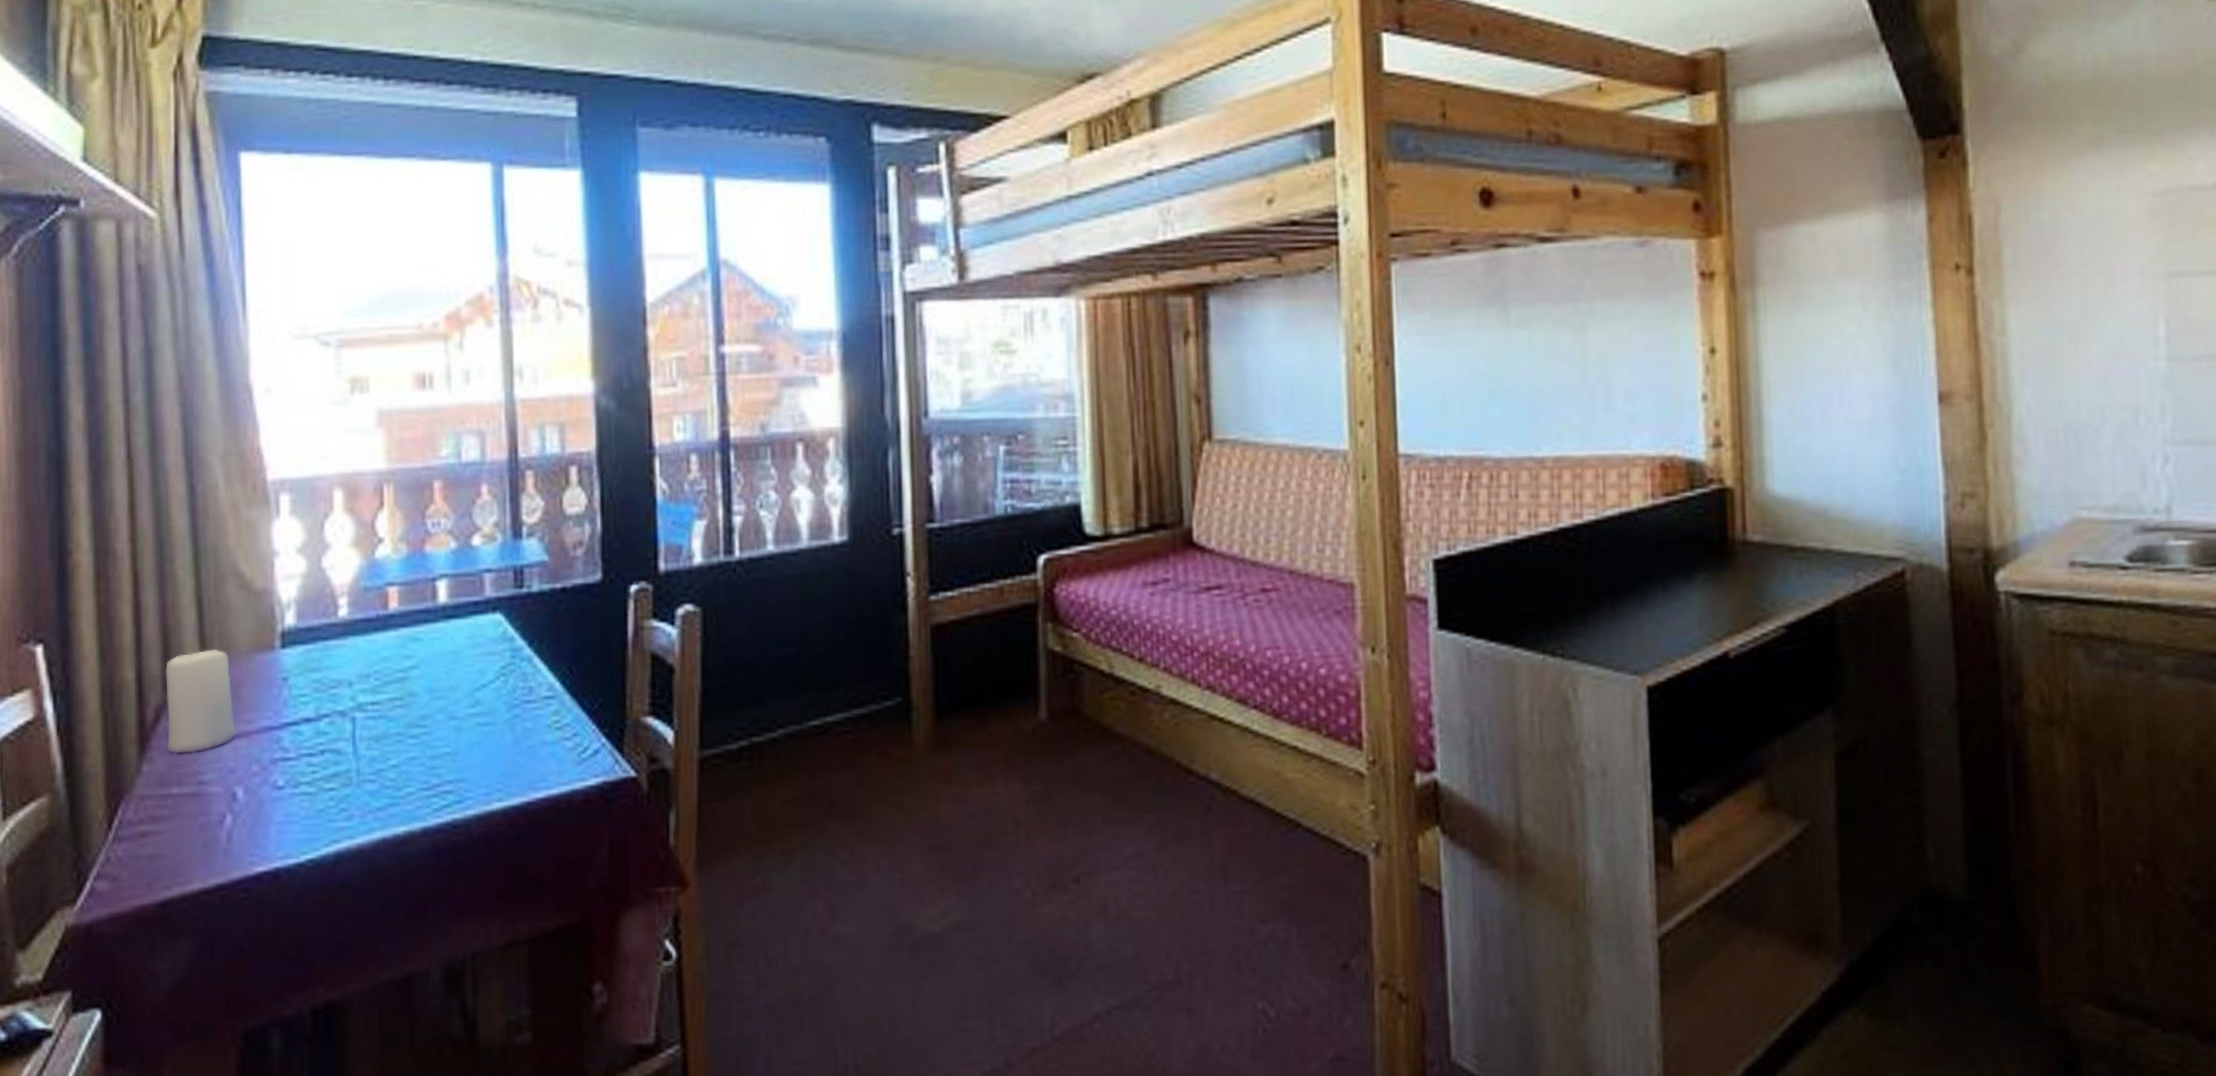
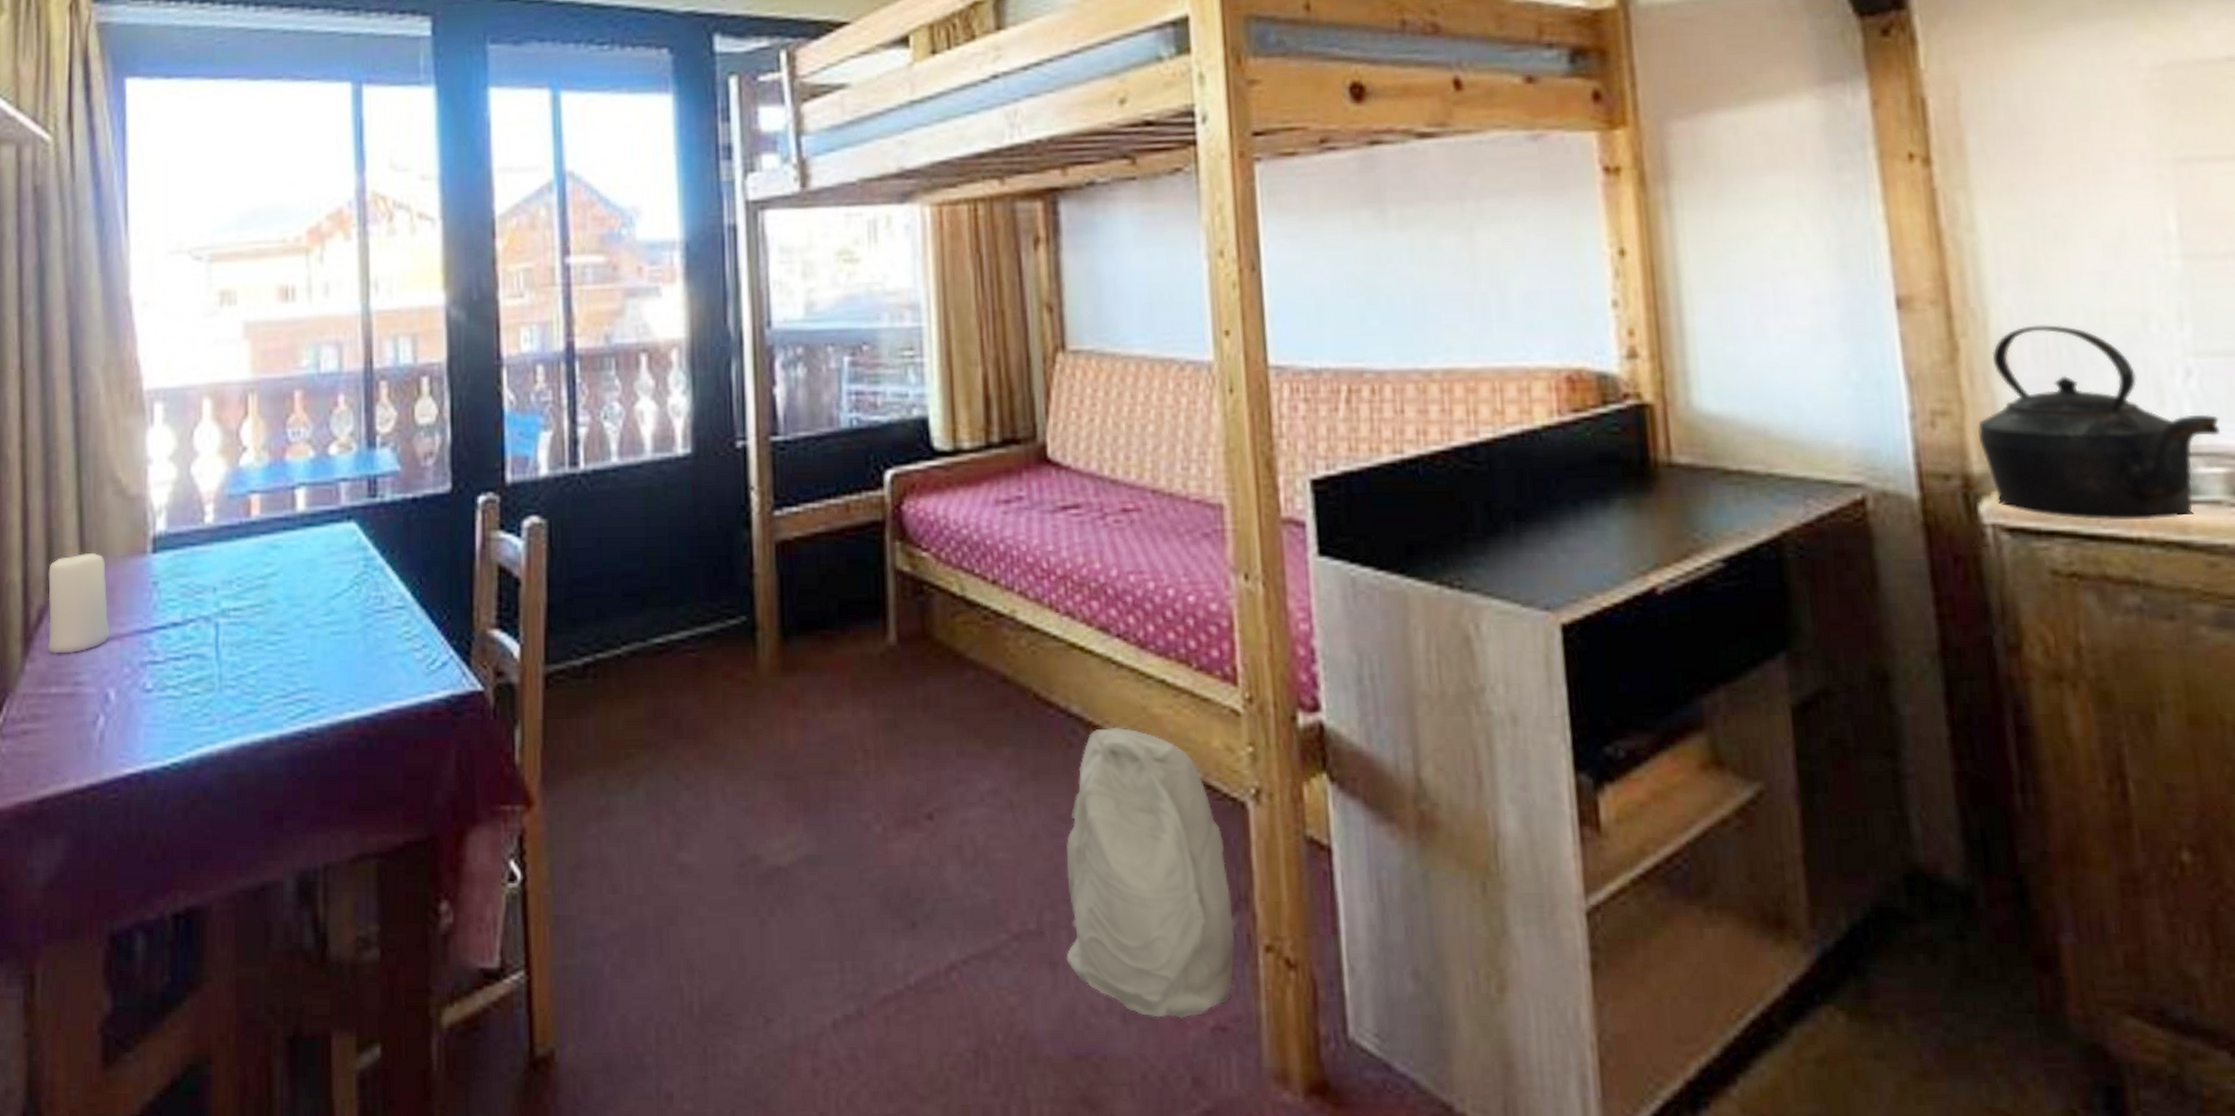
backpack: none [1201,791,1354,1053] -> present [1066,727,1235,1018]
kettle: none [1998,417,2188,587] -> present [1978,325,2221,521]

